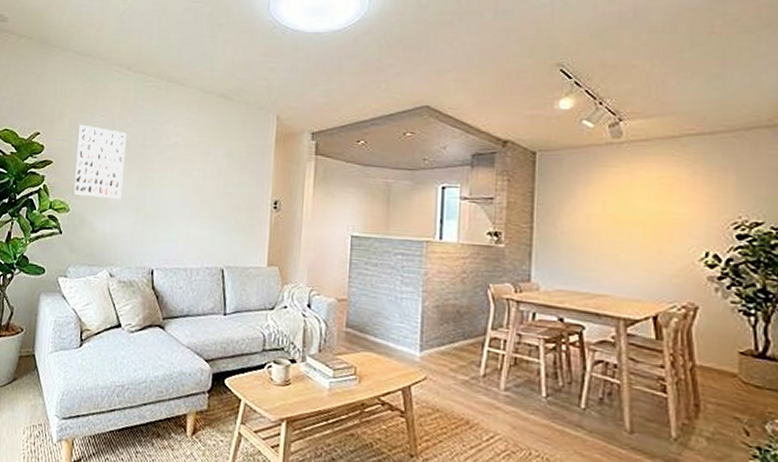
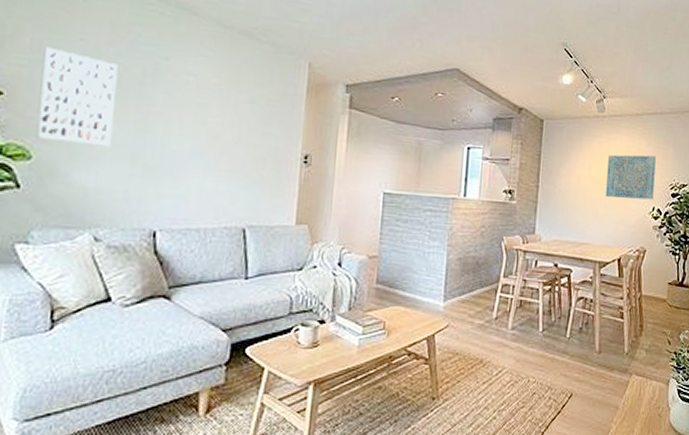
wall art: none [629,186,707,243] -> present [606,154,656,200]

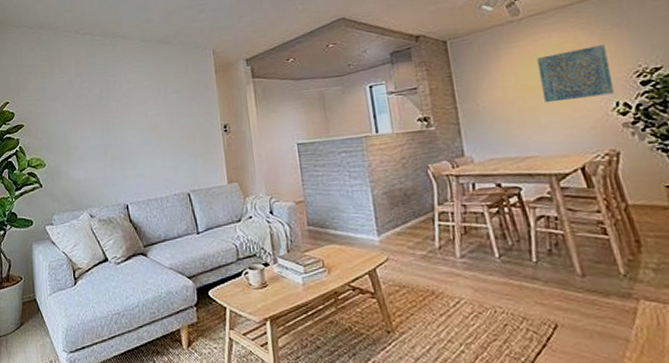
wall art: present [37,46,118,147] -> none [41,88,89,152]

